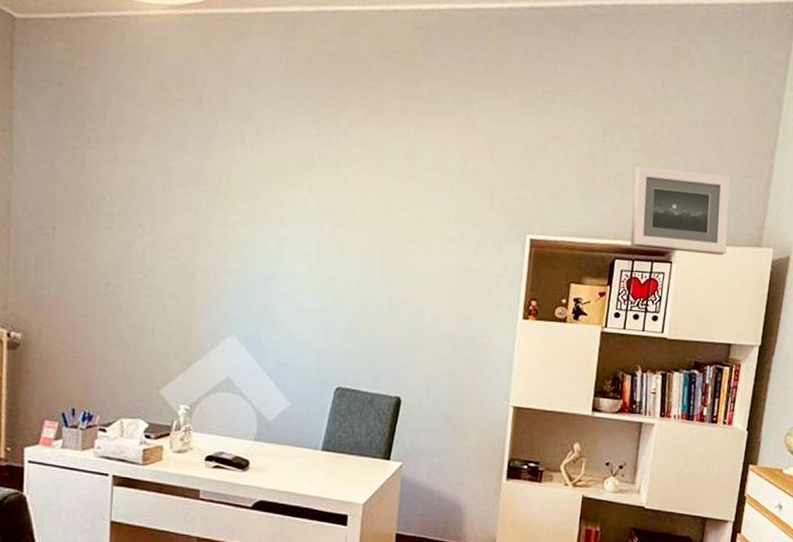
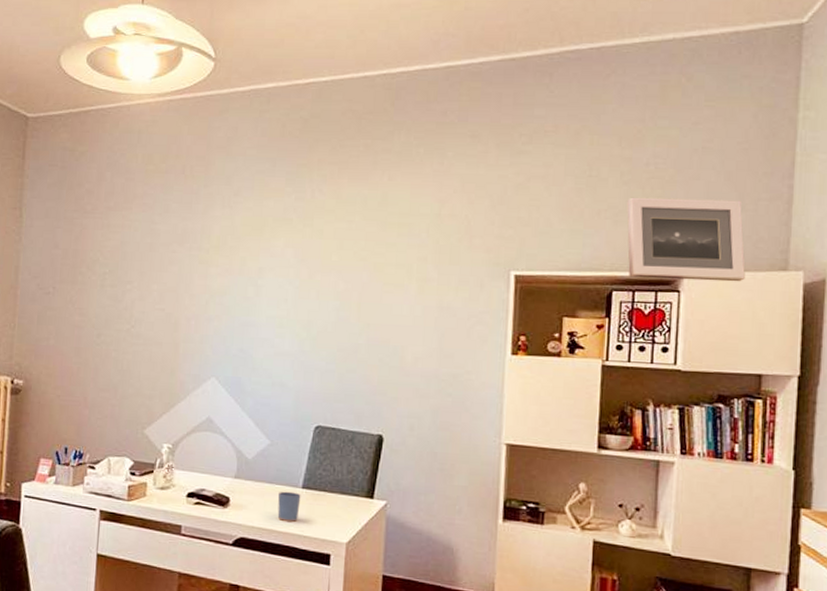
mug: none [297,453,321,484] -> present [277,491,301,522]

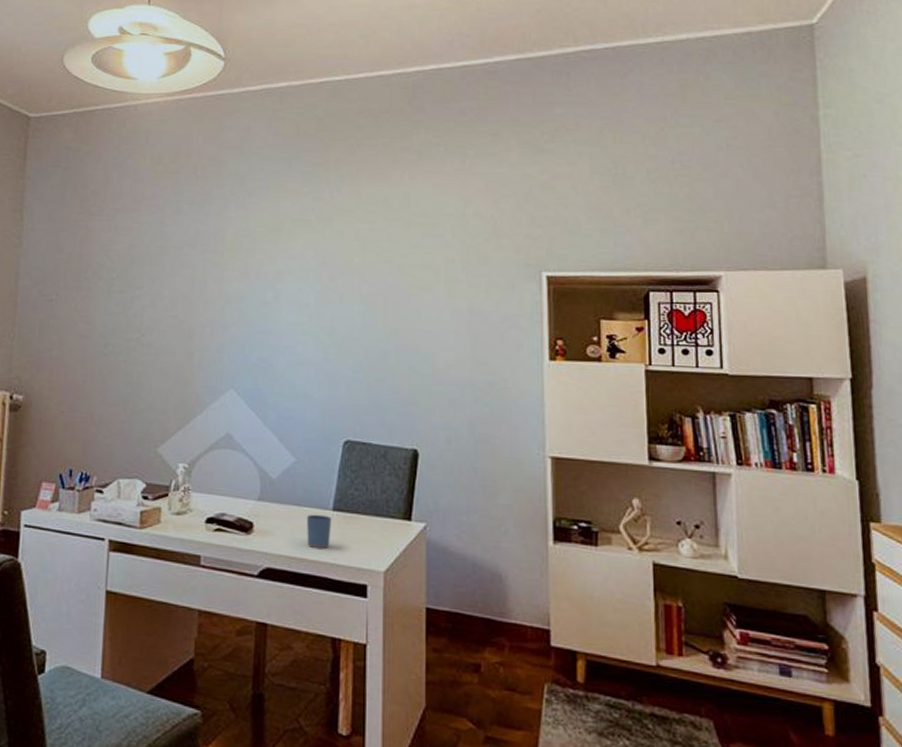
picture frame: present [627,197,745,282] -> none [656,195,784,281]

